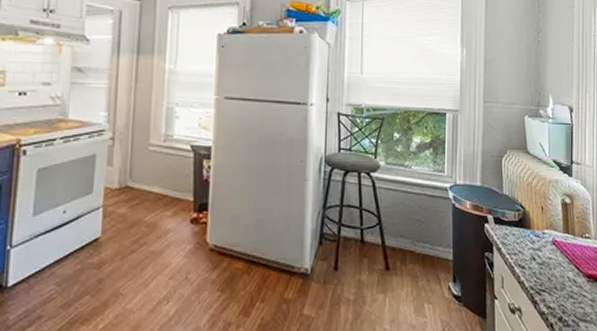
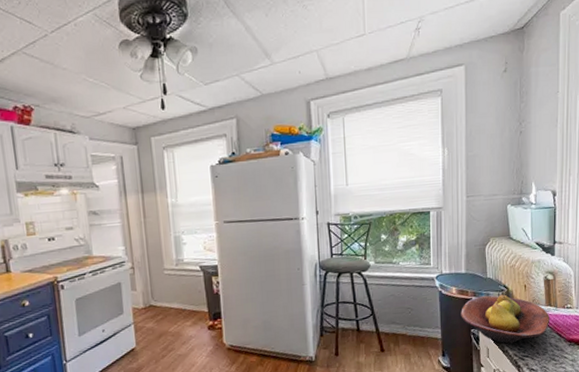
fruit bowl: none [474,214,568,274] -> present [461,294,550,344]

